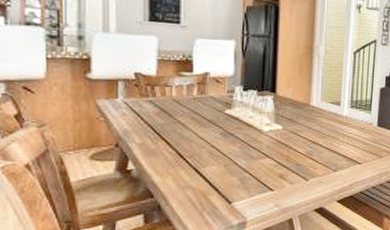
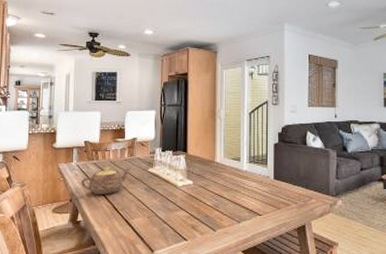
teapot: none [131,105,202,140] -> present [81,166,131,195]

